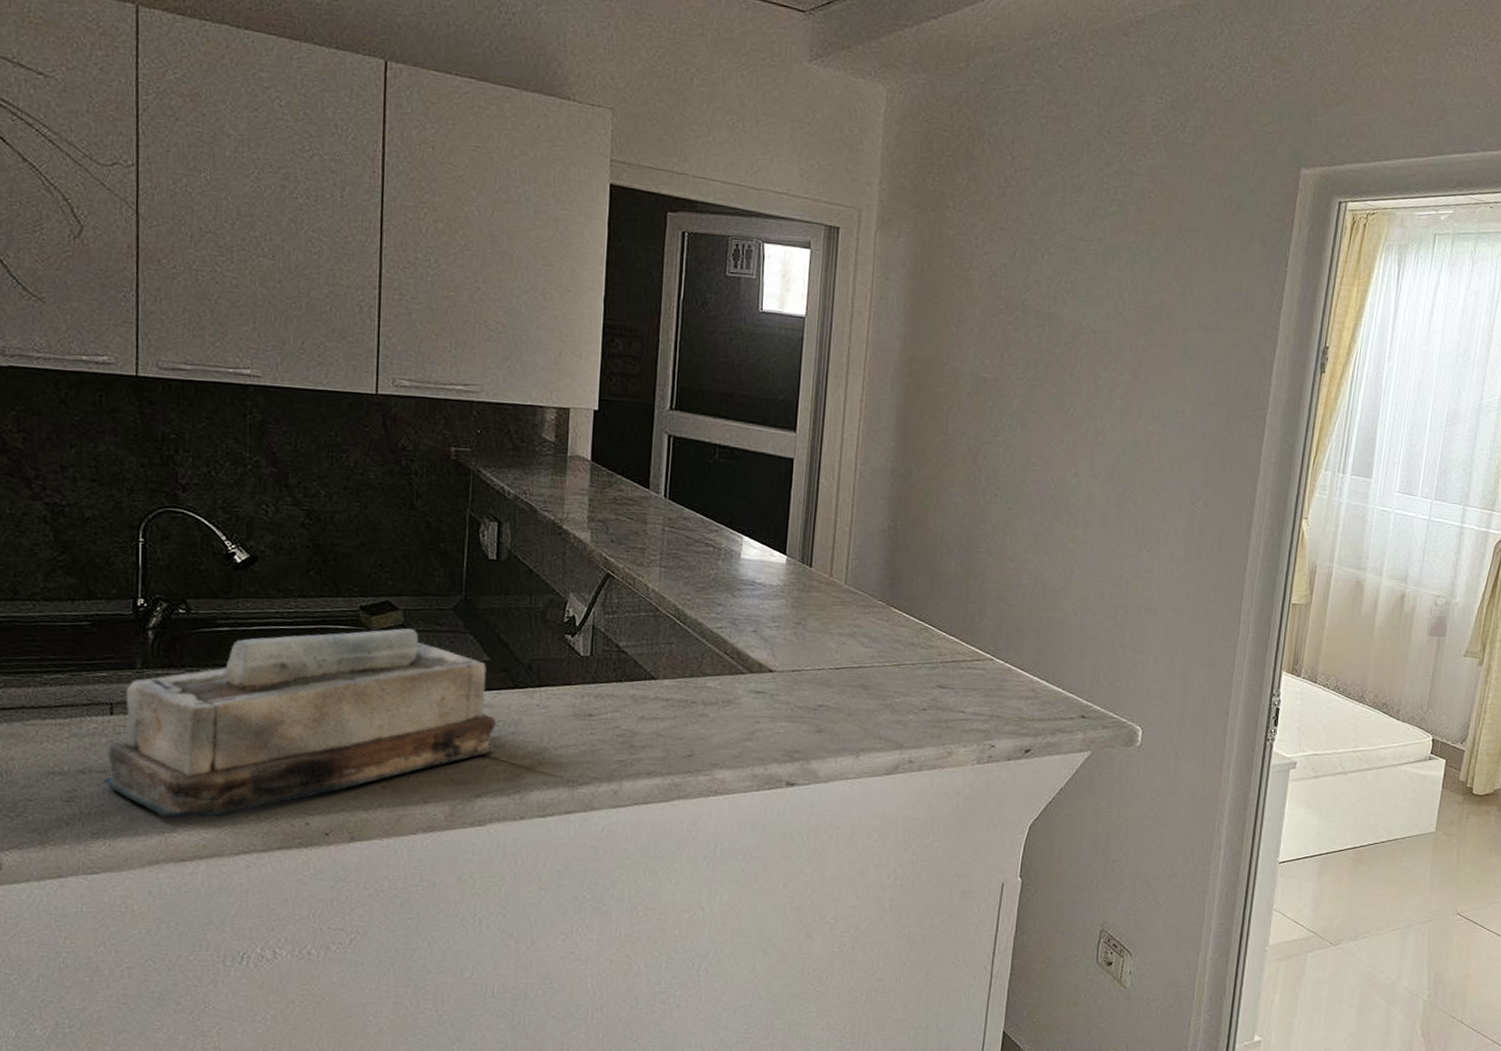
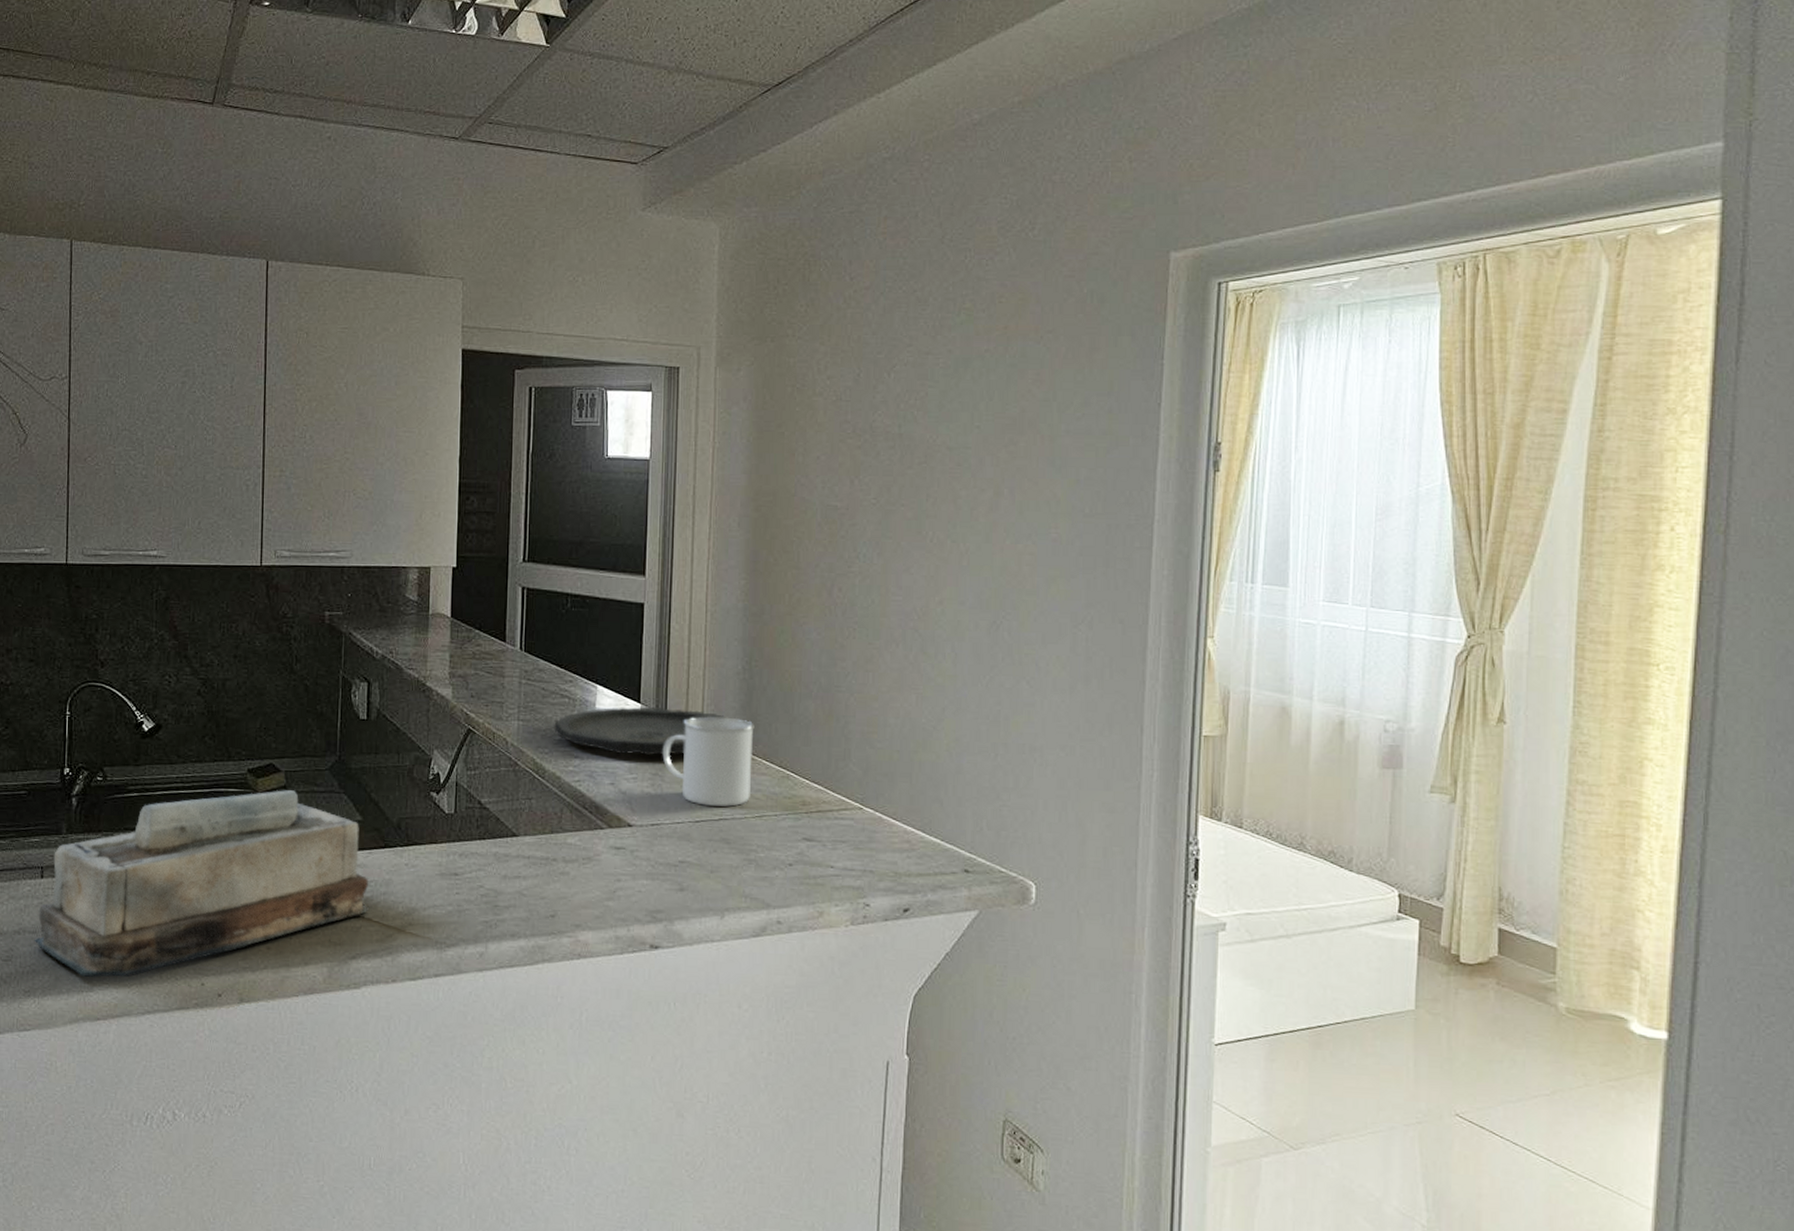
plate: none [696,558,870,606] -> present [553,707,726,756]
cup: none [805,570,897,655] -> present [662,716,754,807]

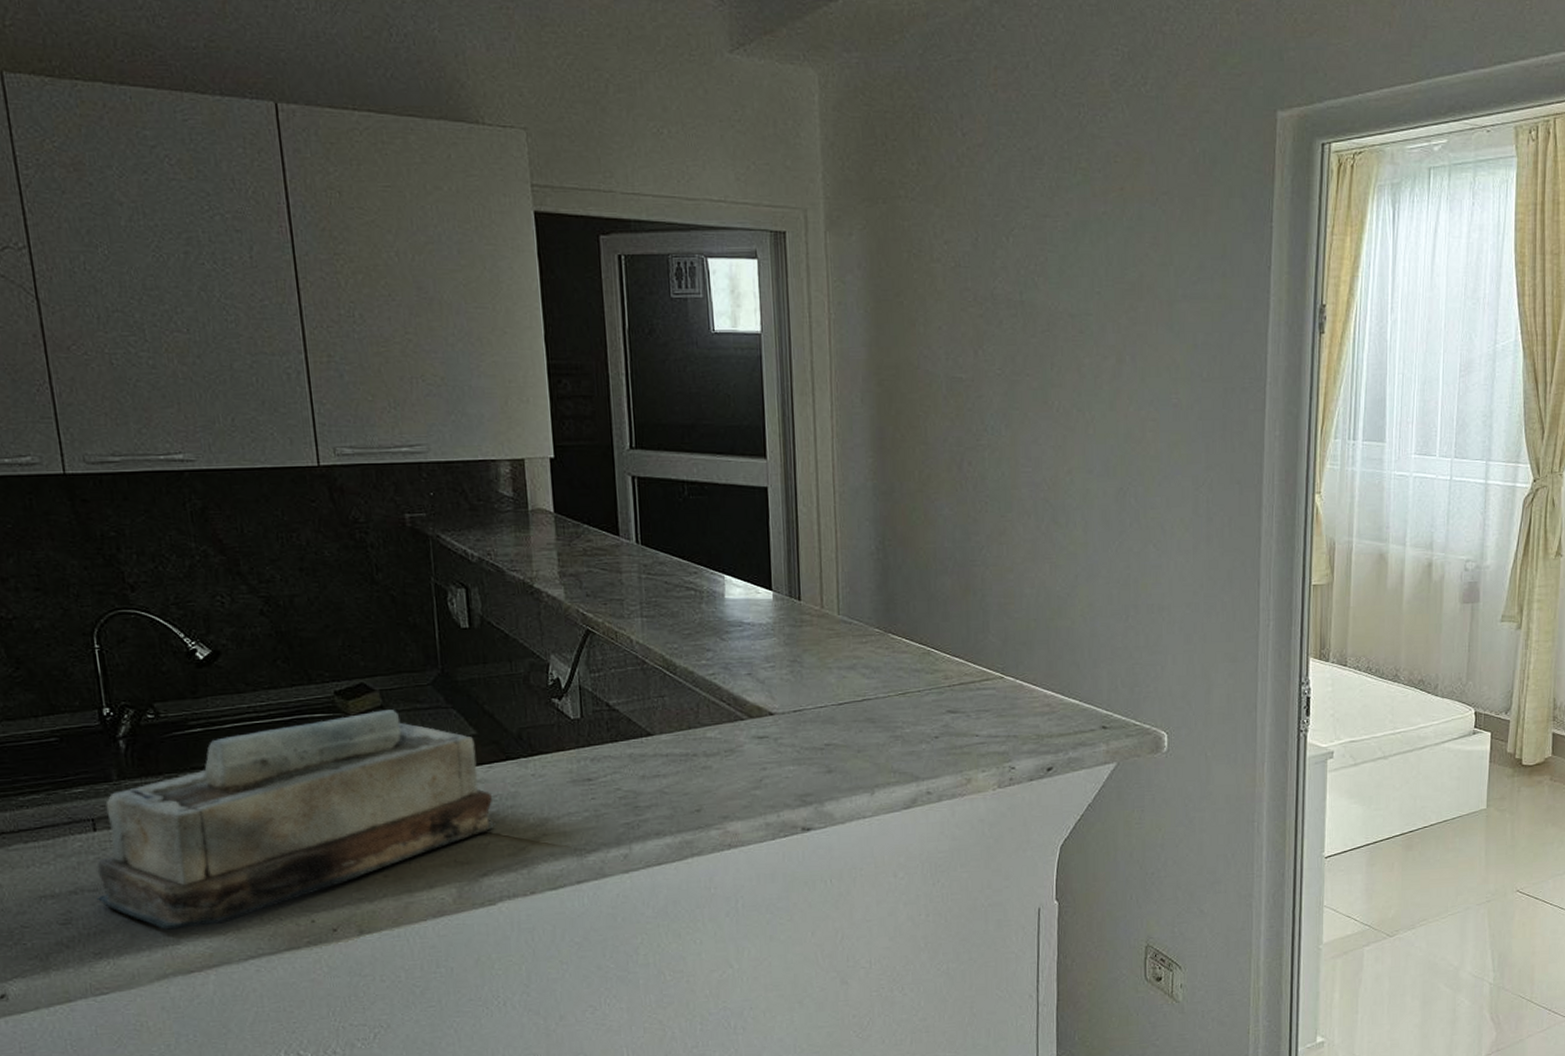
plate: present [553,707,726,756] -> none [680,594,863,643]
cup: present [662,716,754,807] -> none [799,598,892,688]

